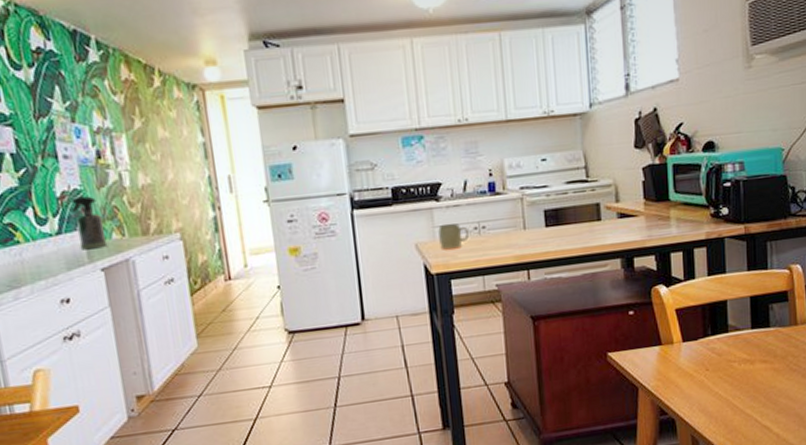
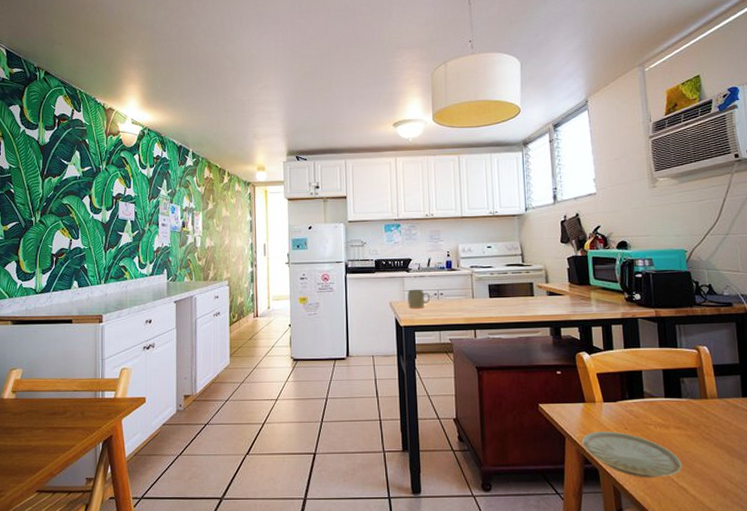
spray bottle: present [71,196,108,250] -> none [162,251,181,288]
plate: none [657,374,767,423] -> present [581,431,682,478]

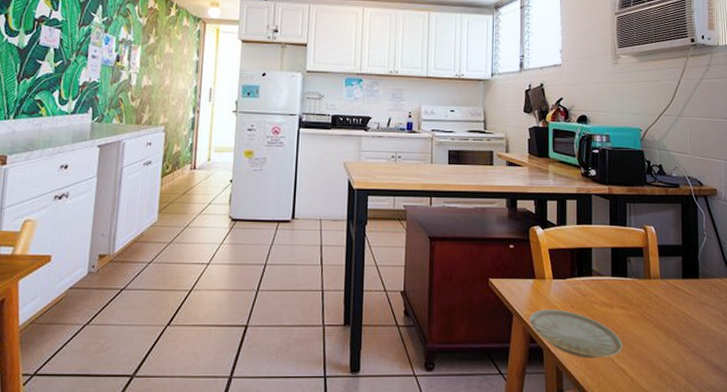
mug: present [407,289,431,309] -> none [363,149,388,171]

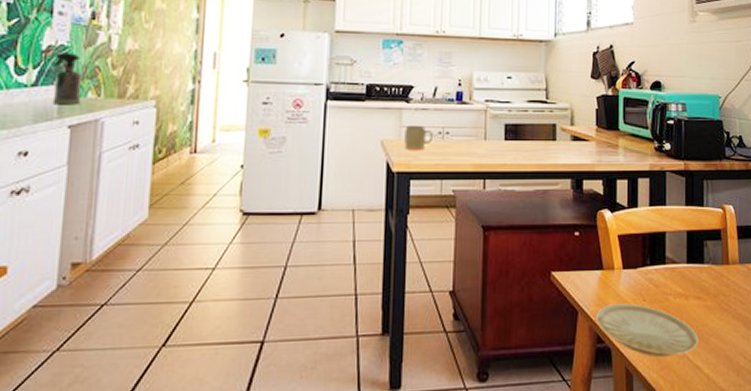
spray bottle: none [86,87,109,129] -> present [52,52,83,105]
mug: none [363,149,388,171] -> present [404,125,434,150]

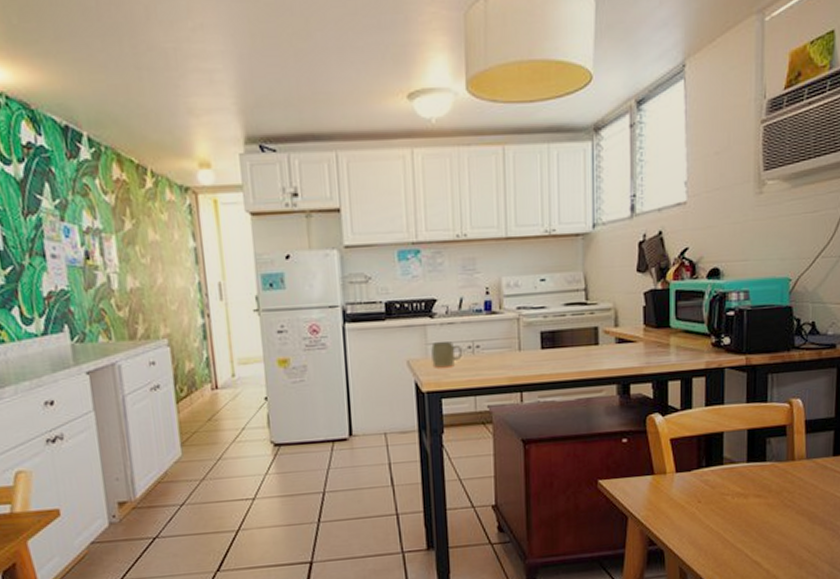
spray bottle: present [52,52,83,105] -> none [58,297,94,352]
plate: present [595,303,699,358] -> none [647,505,758,556]

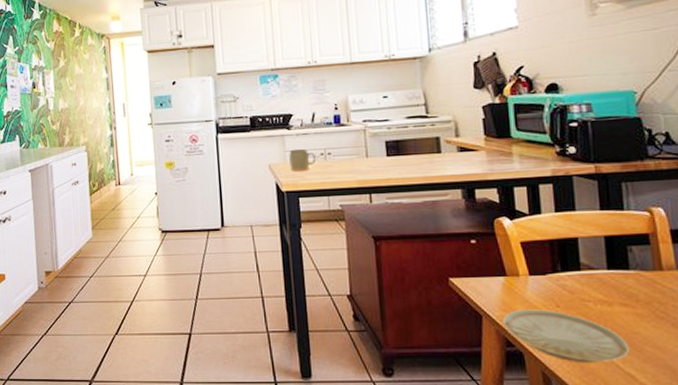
plate: none [647,505,758,556] -> present [502,309,630,363]

